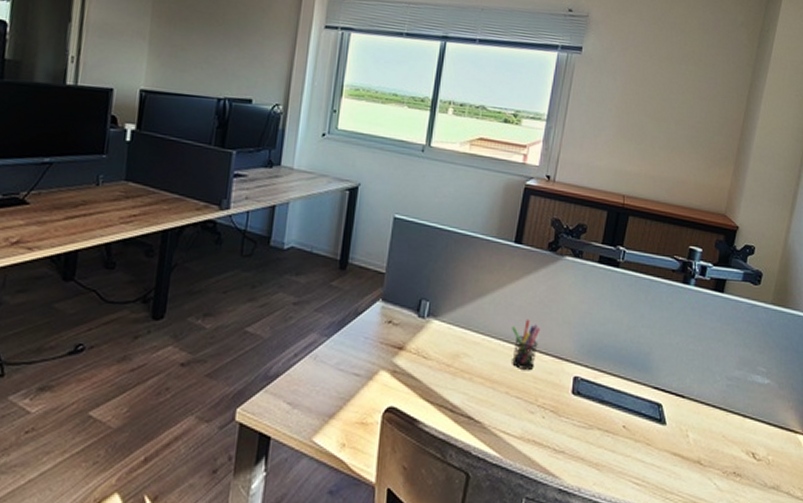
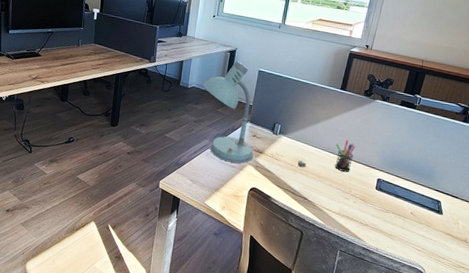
desk lamp: none [306,203,471,368] -> present [202,61,307,167]

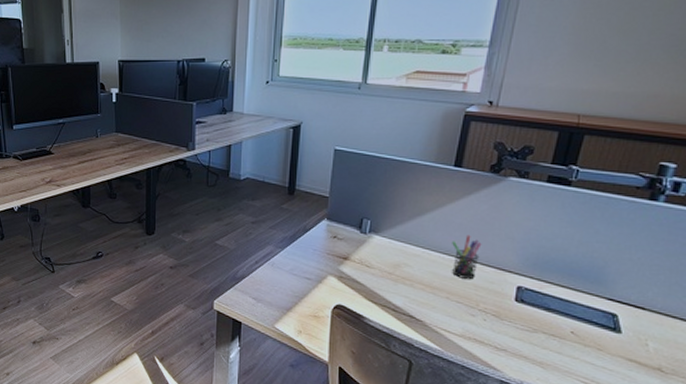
desk lamp: present [202,61,307,167] -> none [259,139,411,275]

